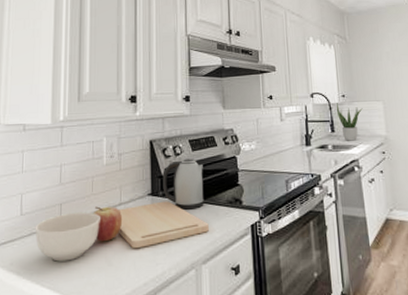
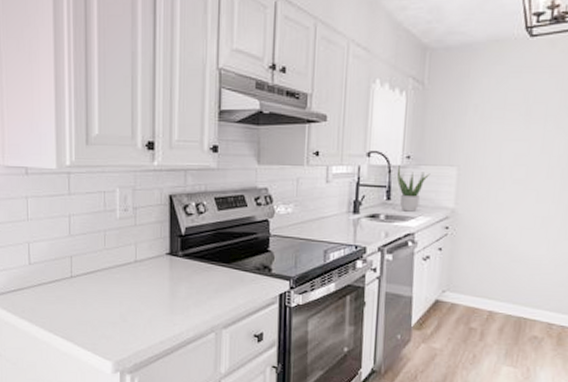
bowl: present [35,212,100,262] -> none [45,266,114,314]
fruit: present [94,206,123,242] -> none [107,262,138,298]
cutting board: present [118,201,209,249] -> none [133,262,232,308]
kettle: present [162,159,204,210] -> none [182,218,229,273]

